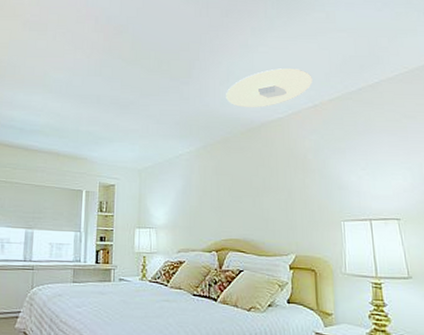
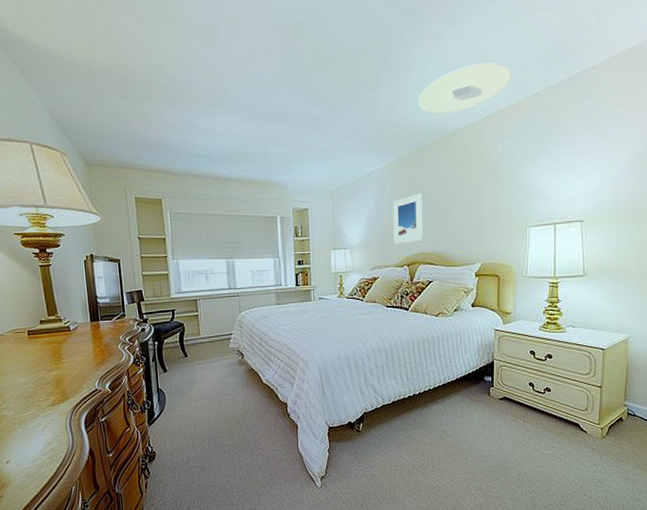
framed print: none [201,178,232,228] -> present [393,193,423,245]

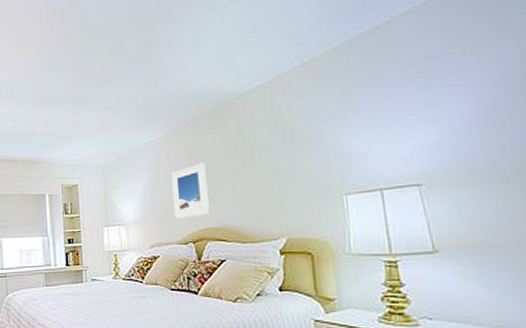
ceiling light: present [418,63,511,115] -> none [192,23,300,81]

